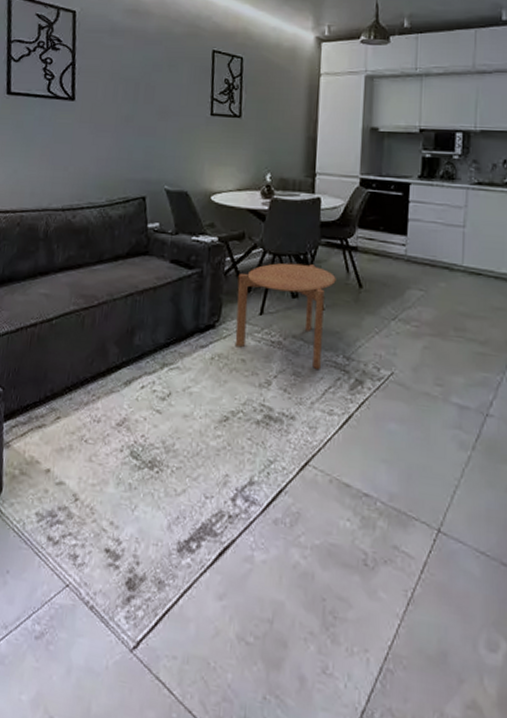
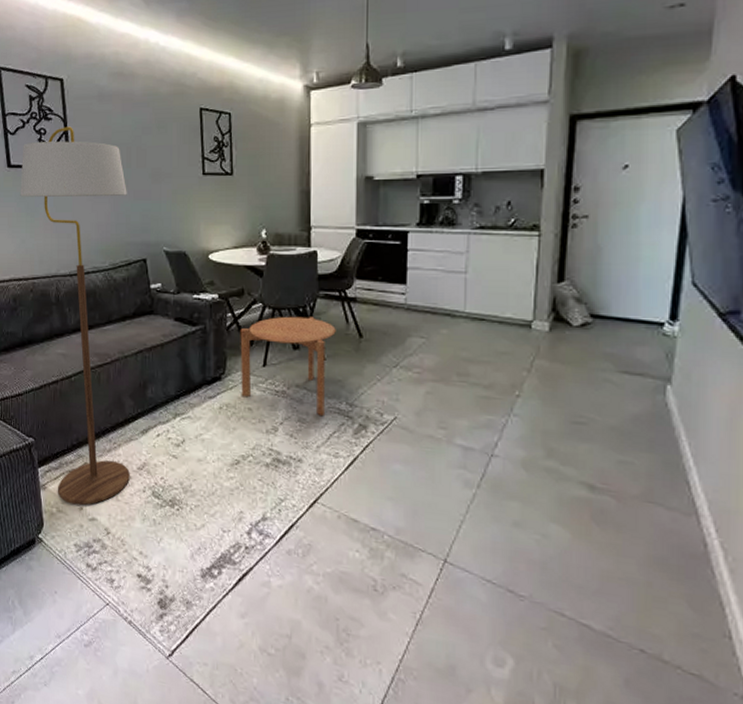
floor lamp: none [17,58,132,467] -> present [20,126,130,506]

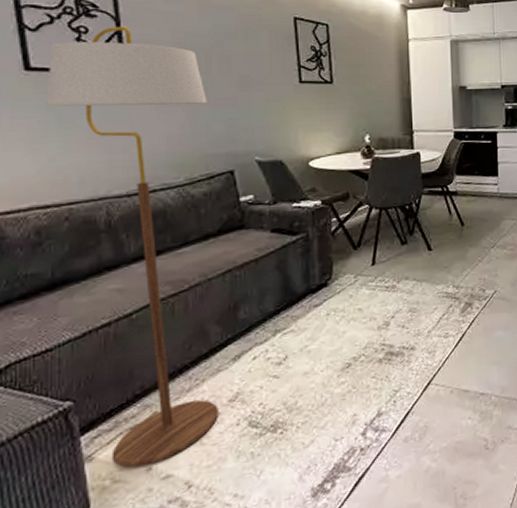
side table: present [240,316,336,415] -> none [346,212,441,302]

